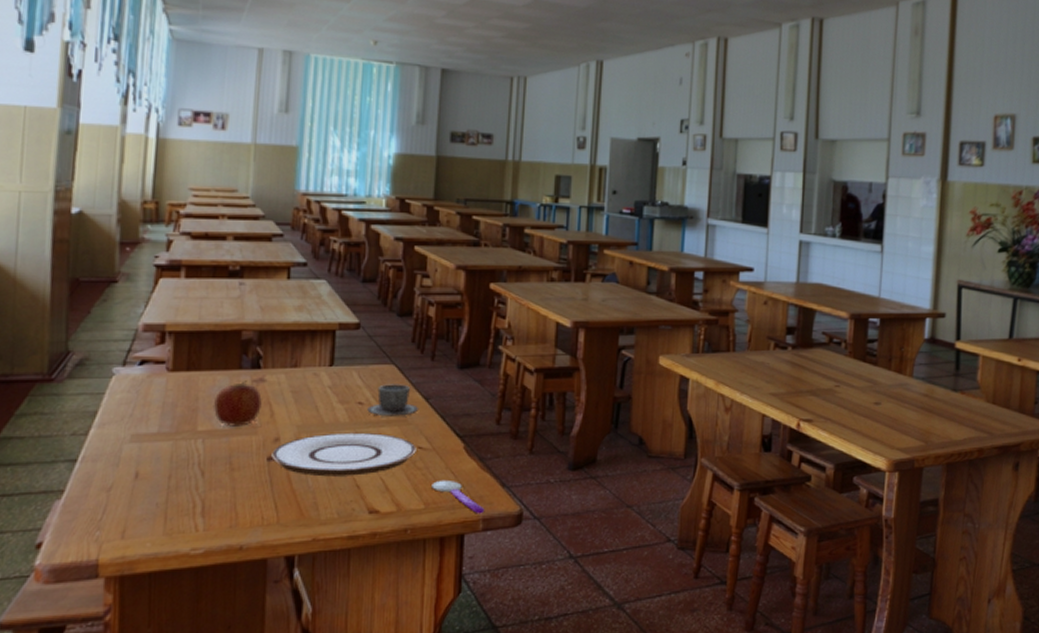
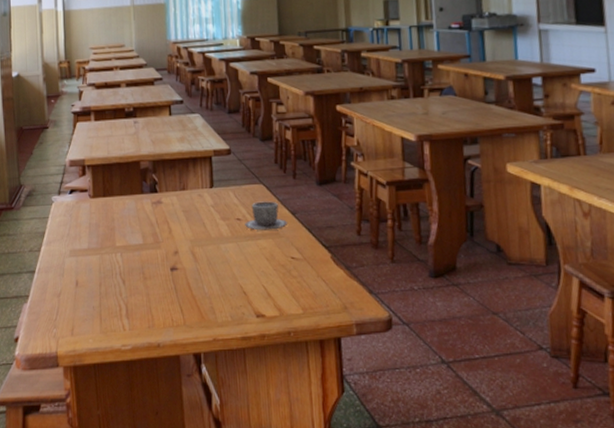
fruit: present [212,381,262,427] -> none [125,203,161,242]
plate: present [271,432,417,477] -> none [173,245,290,284]
spoon: present [432,479,485,514] -> none [307,287,357,319]

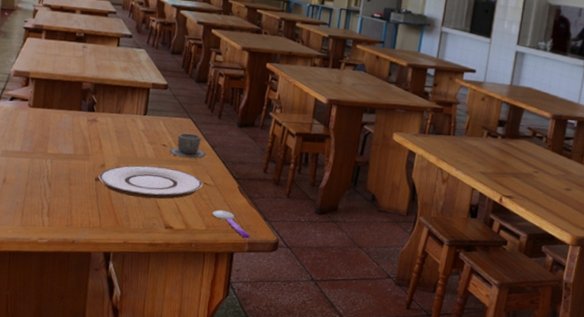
plate: none [173,245,290,284] -> present [98,165,203,200]
spoon: none [307,287,357,319] -> present [212,210,251,239]

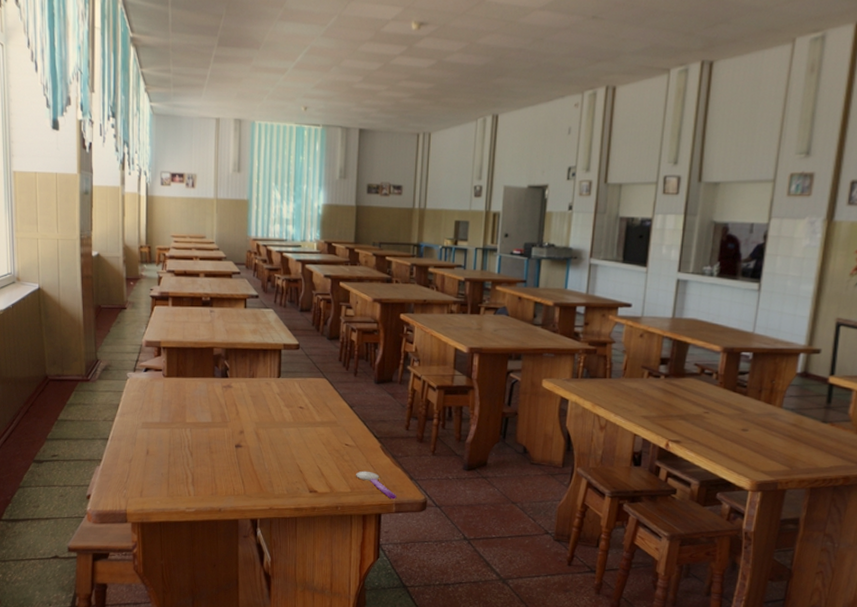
plate: present [98,165,203,200] -> none [238,429,344,463]
cup: present [169,133,206,159] -> none [306,393,345,420]

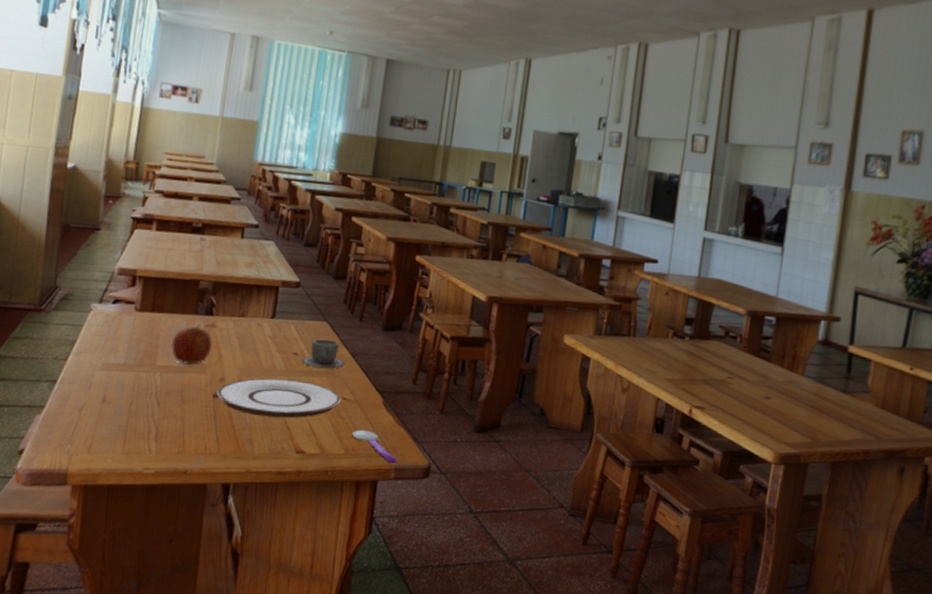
fruit: none [196,386,230,421] -> present [170,325,212,365]
plate: none [238,429,344,463] -> present [217,378,341,419]
cup: none [306,393,345,420] -> present [301,338,345,369]

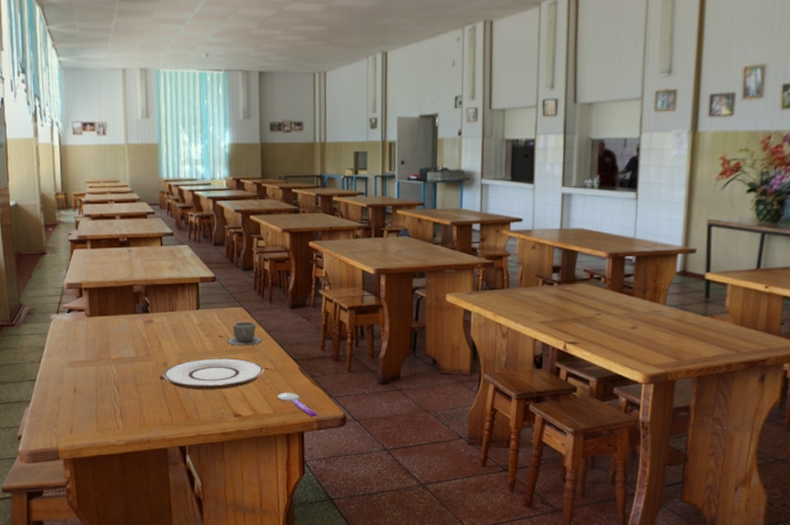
fruit: present [170,325,212,365] -> none [119,322,152,355]

